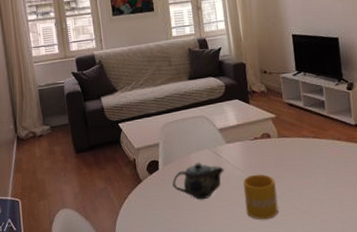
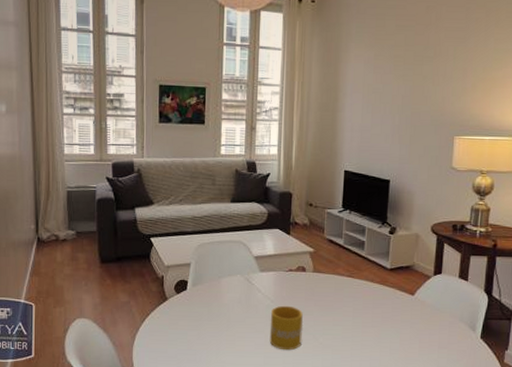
teapot: present [172,162,224,200] -> none [199,286,254,325]

